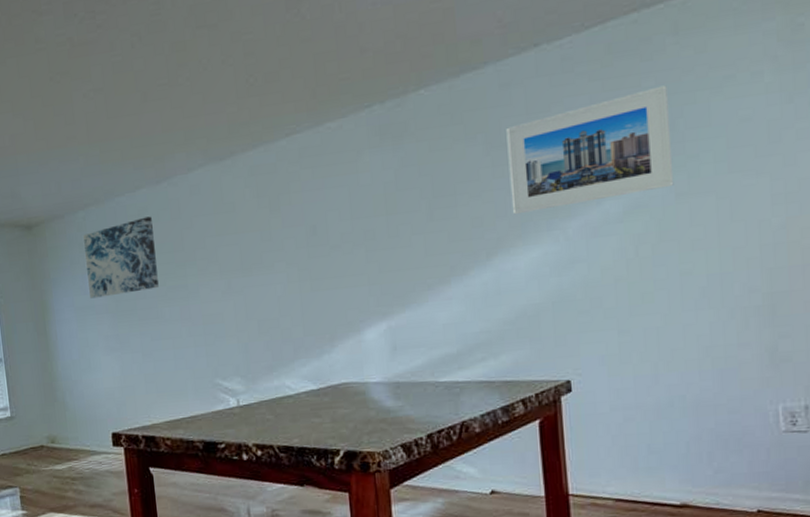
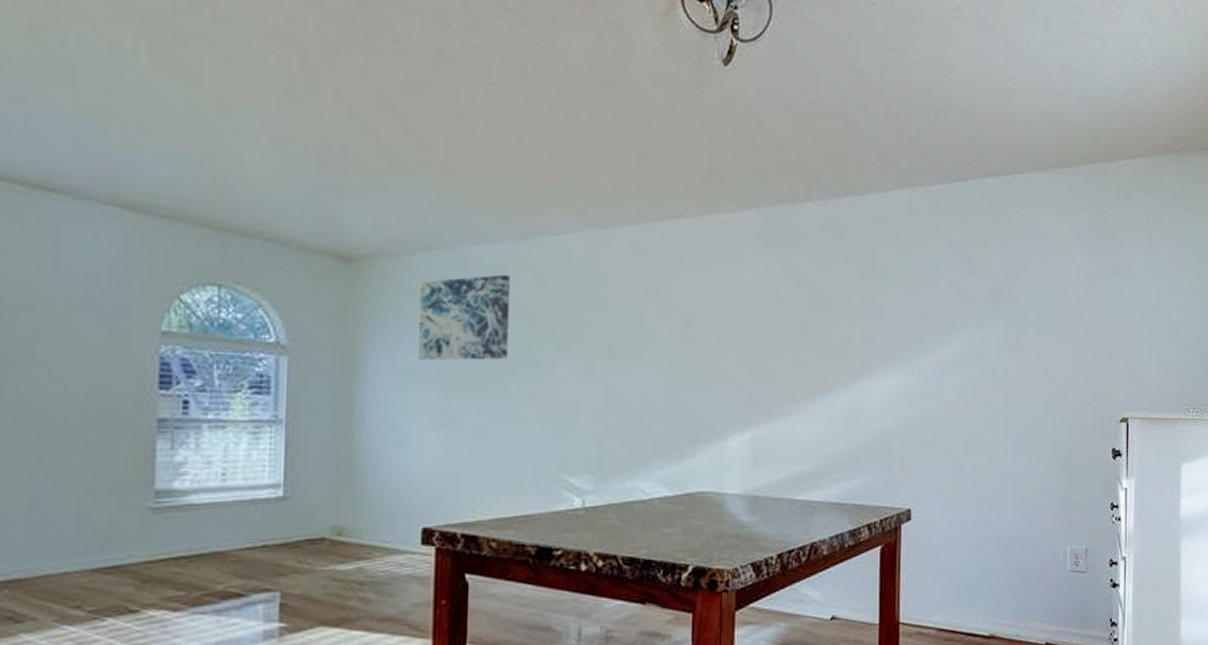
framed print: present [506,85,674,215] -> none [877,247,1008,342]

